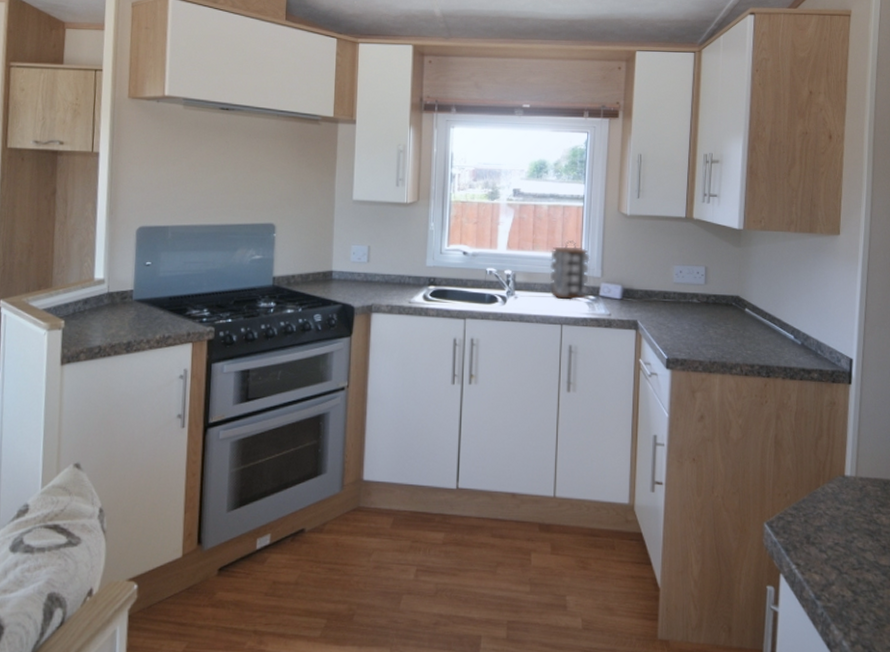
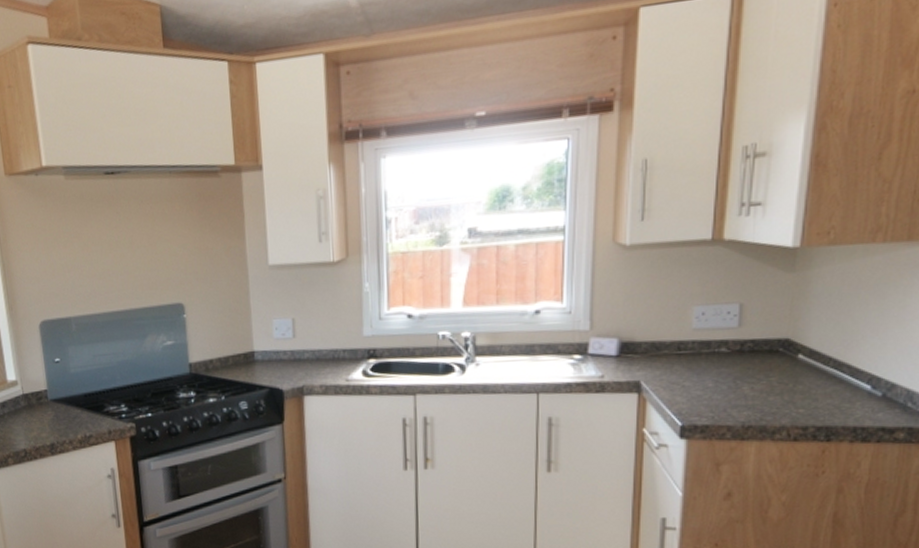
spice rack: present [549,240,590,299] -> none [520,287,575,362]

